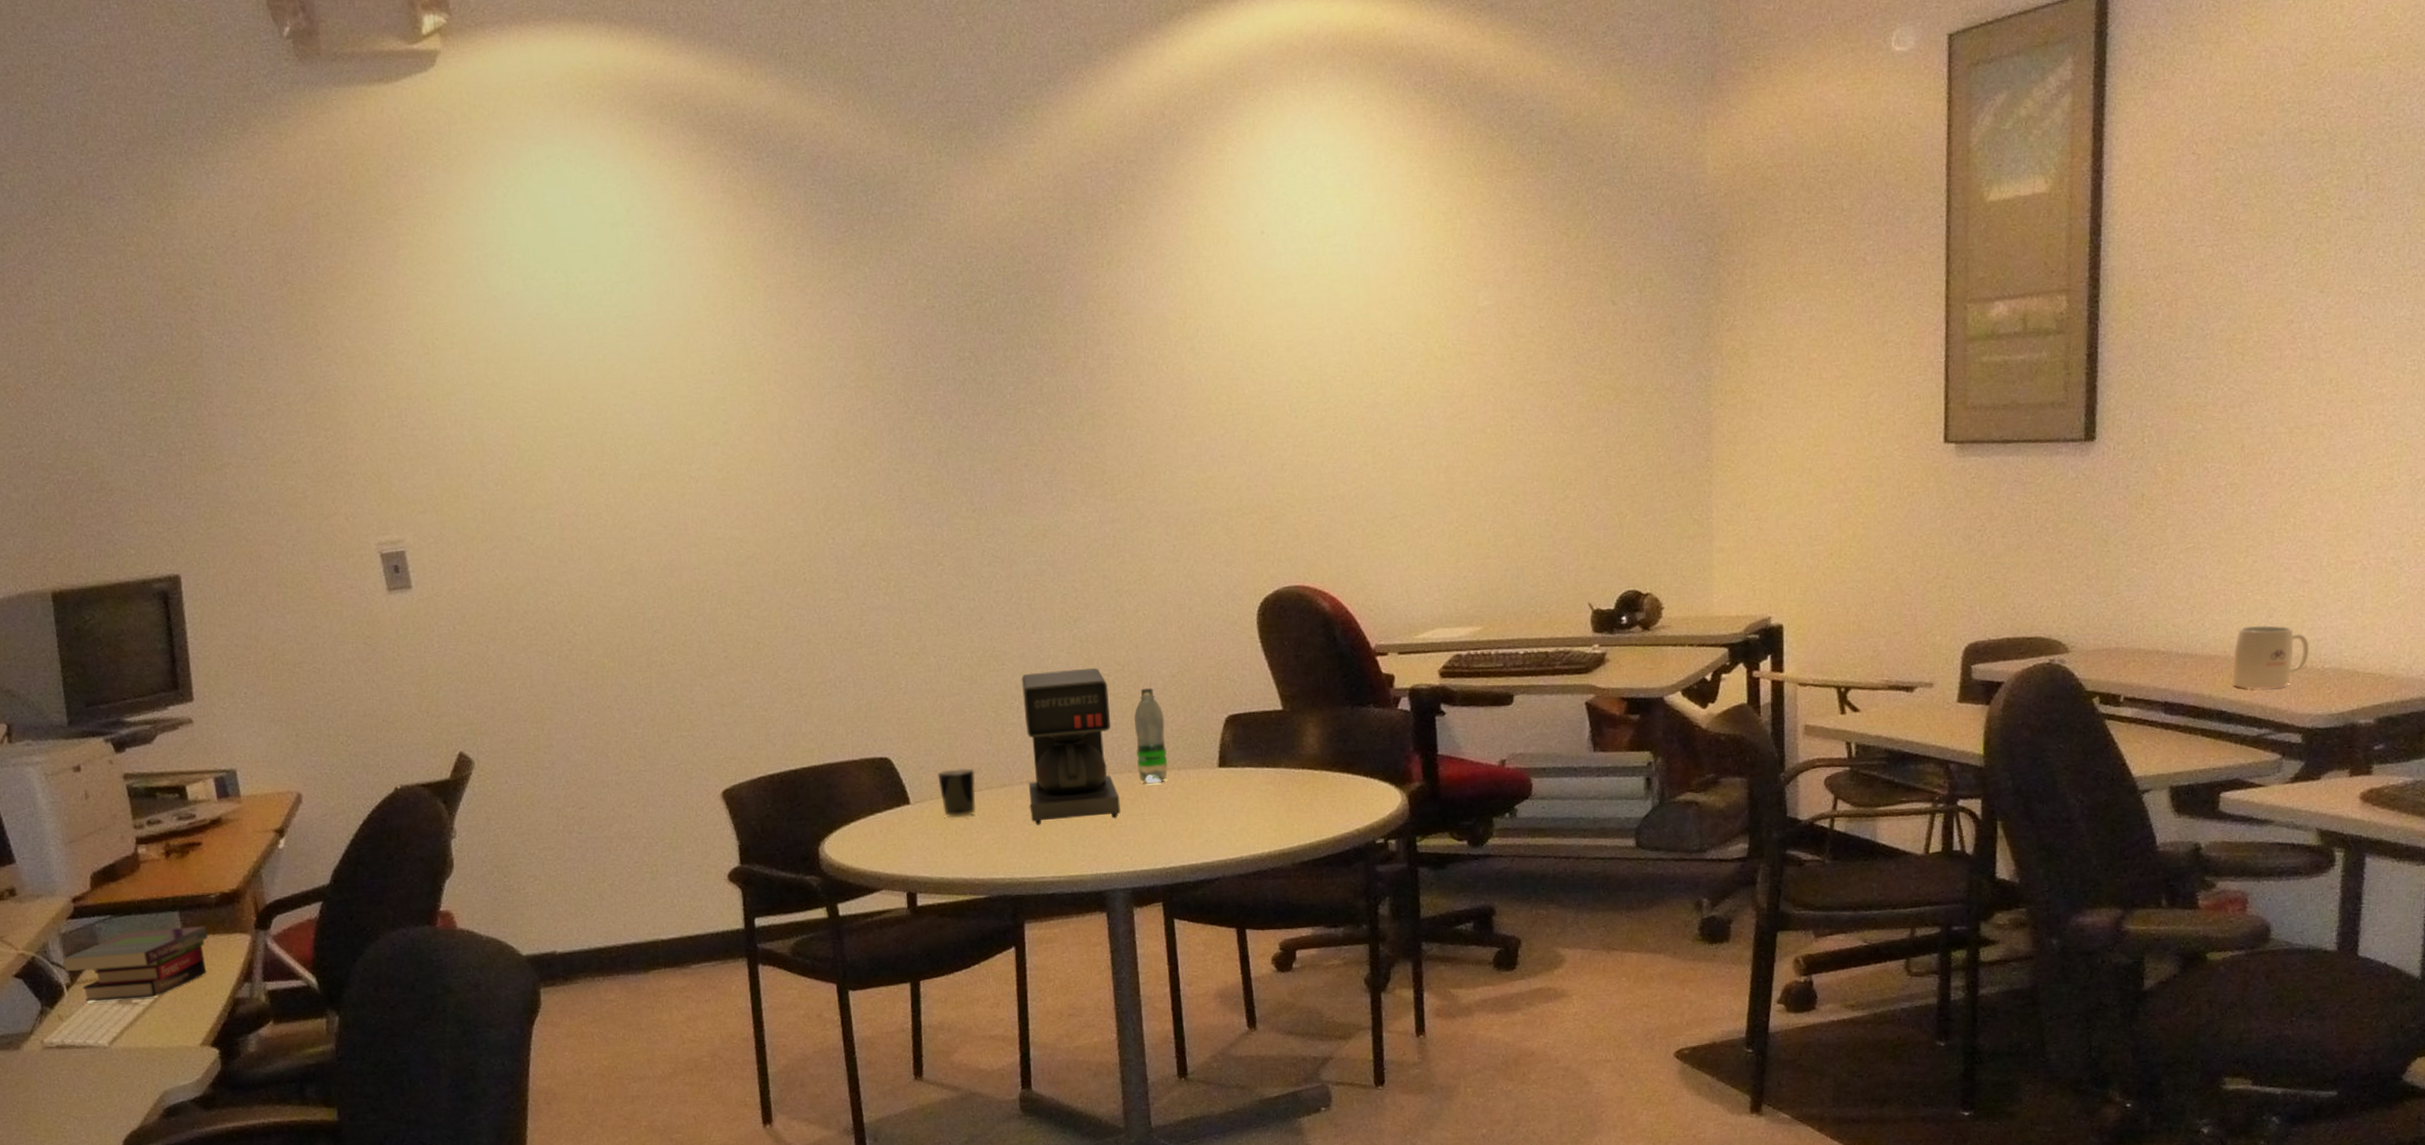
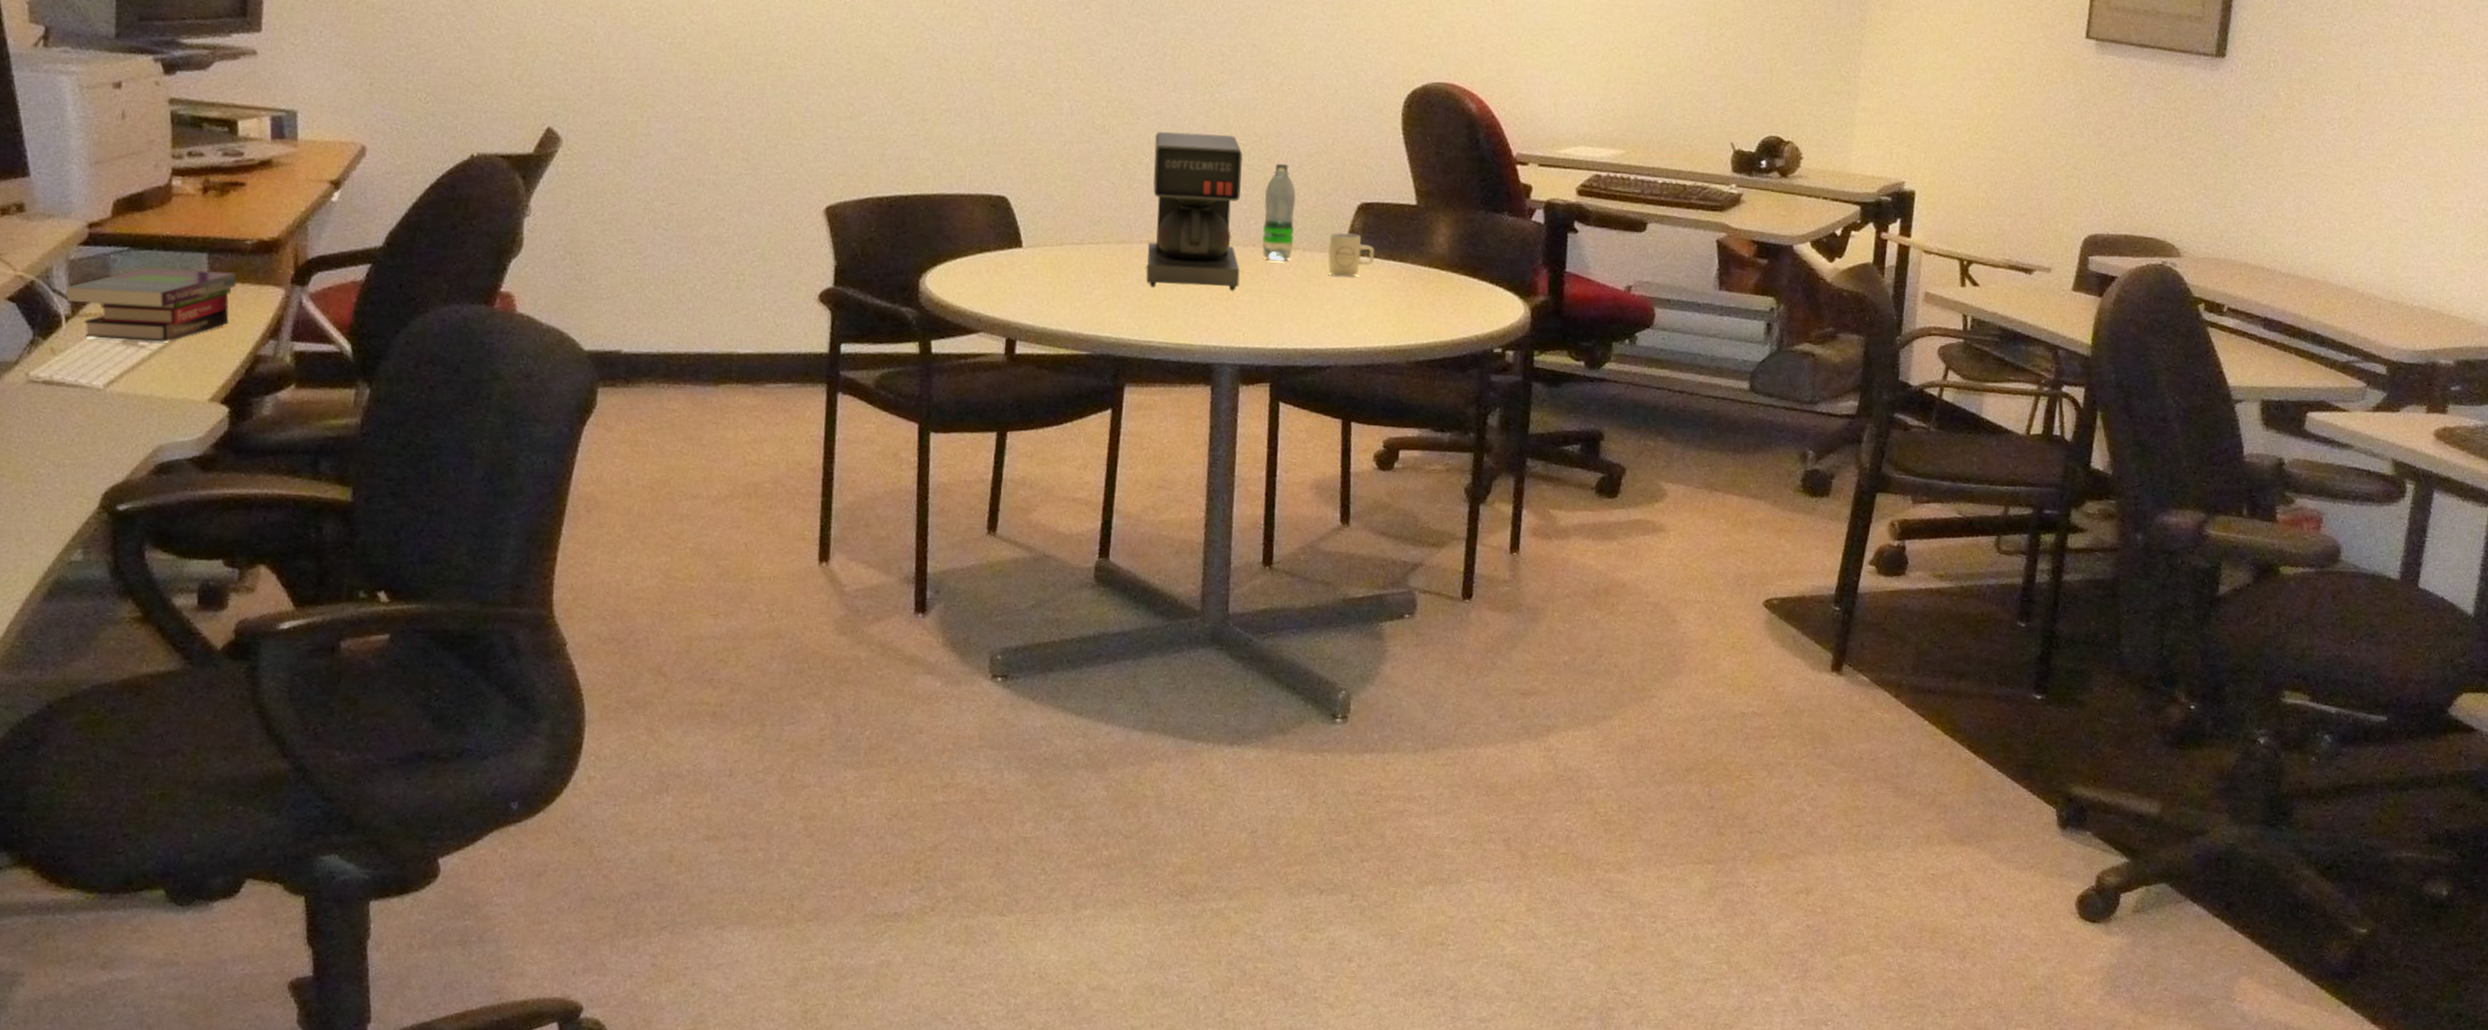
mug: present [937,768,976,818] -> none [1055,218,1094,269]
mug: none [1201,746,1248,790] -> present [1327,233,1375,277]
mug: present [2232,625,2309,689] -> none [2328,256,2401,319]

